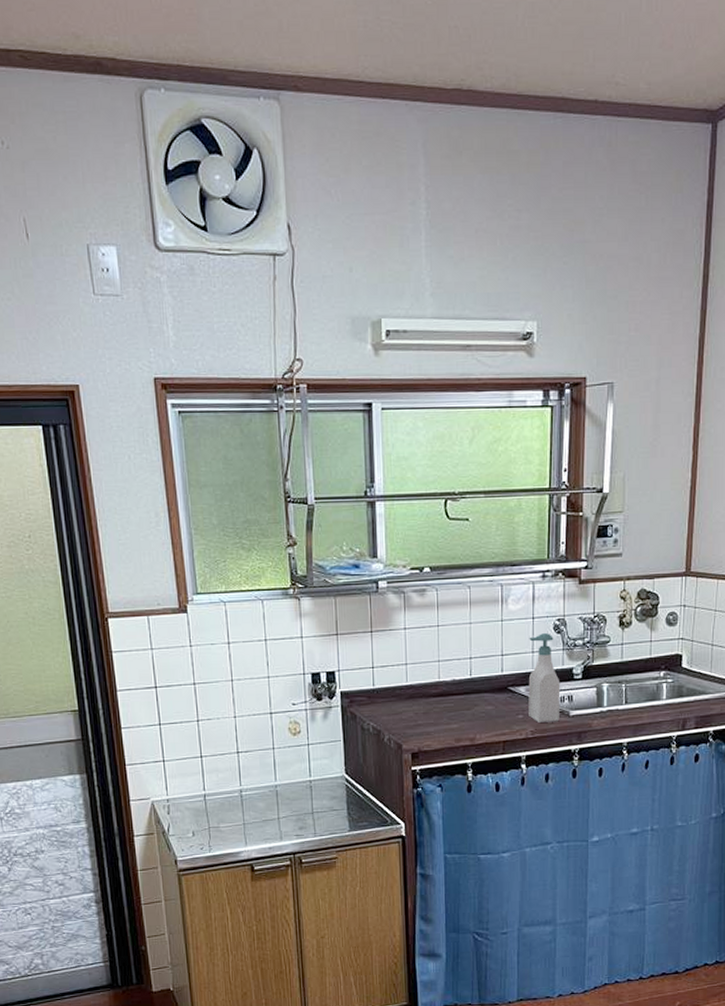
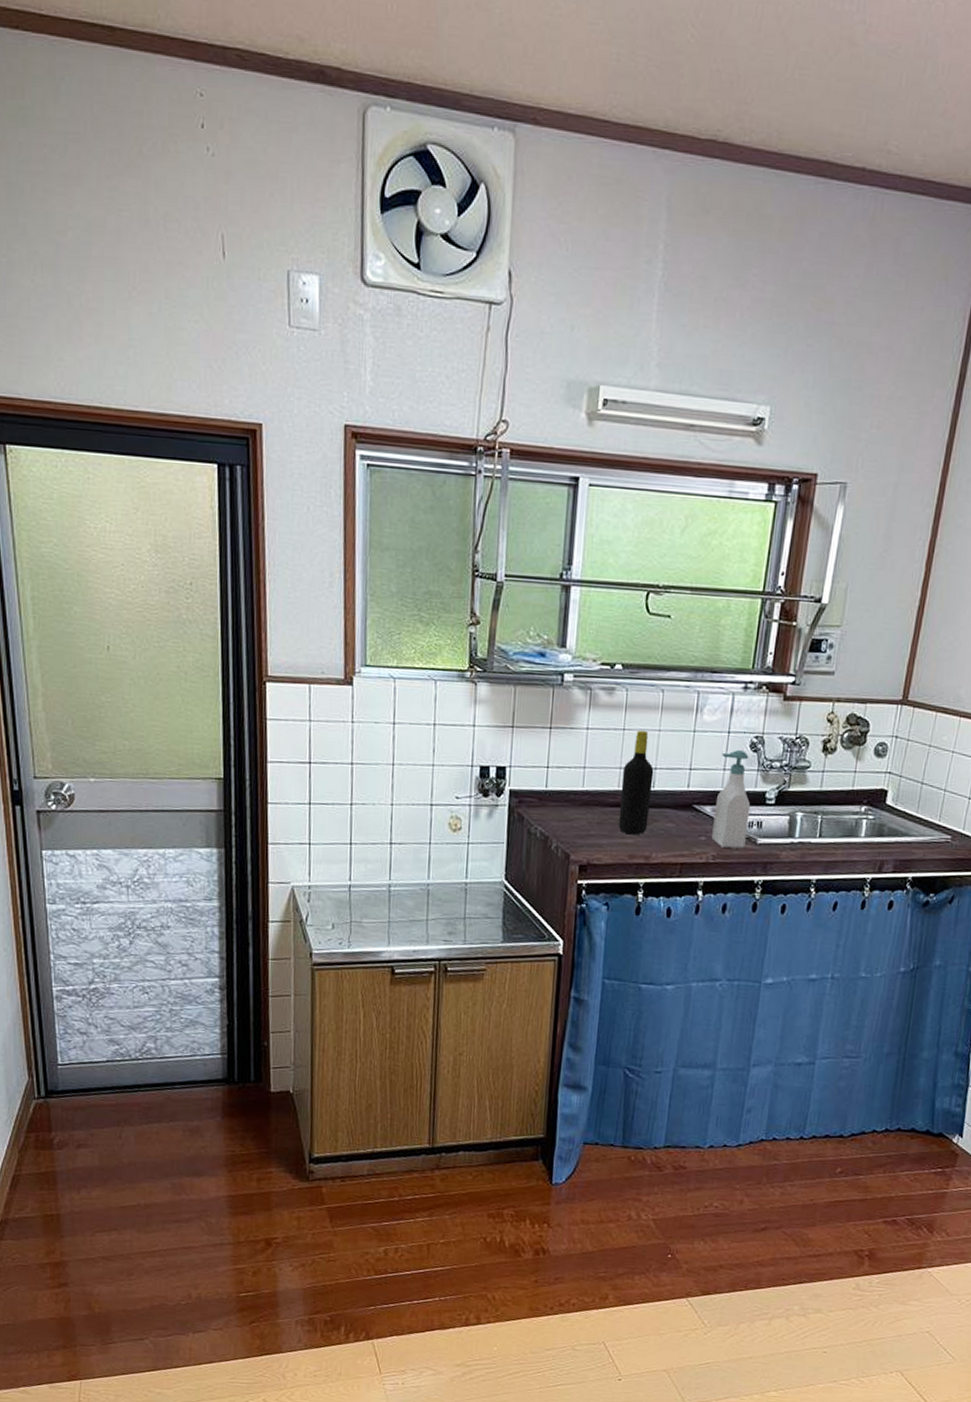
bottle: none [441,624,470,720] -> present [618,730,654,835]

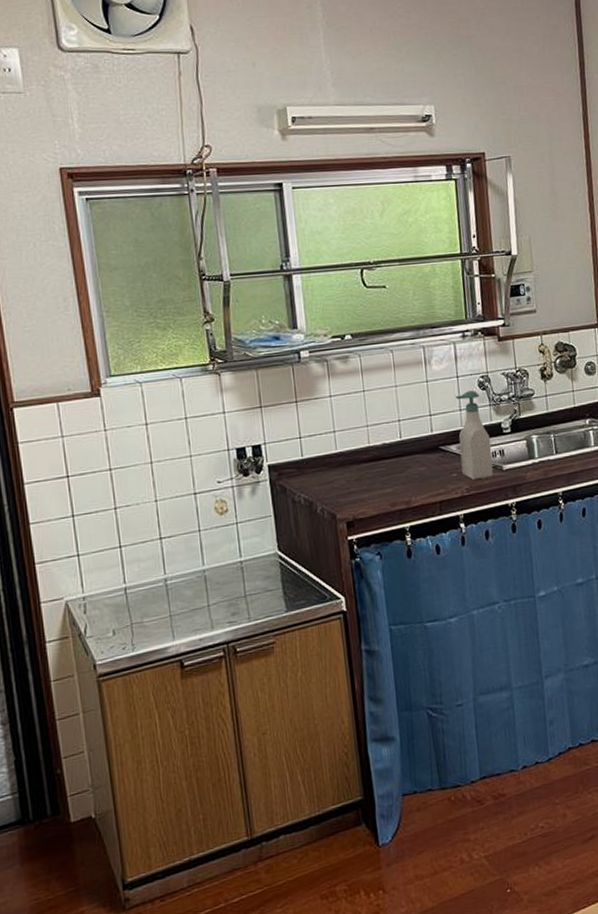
bottle: present [618,730,654,835] -> none [369,388,403,484]

